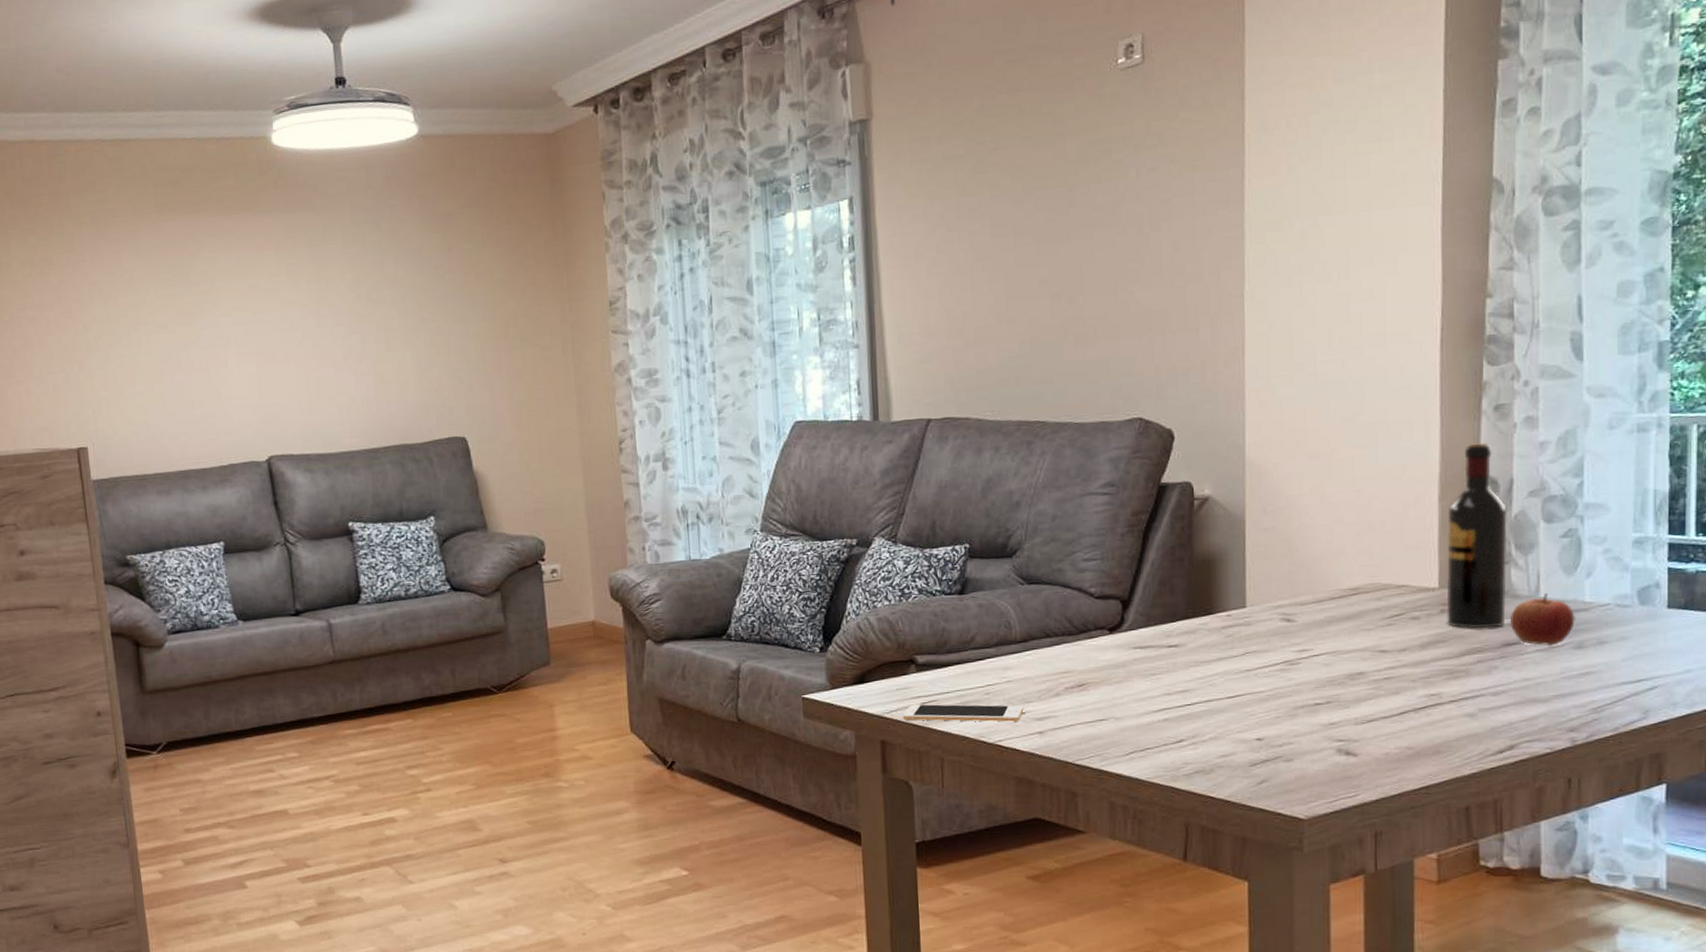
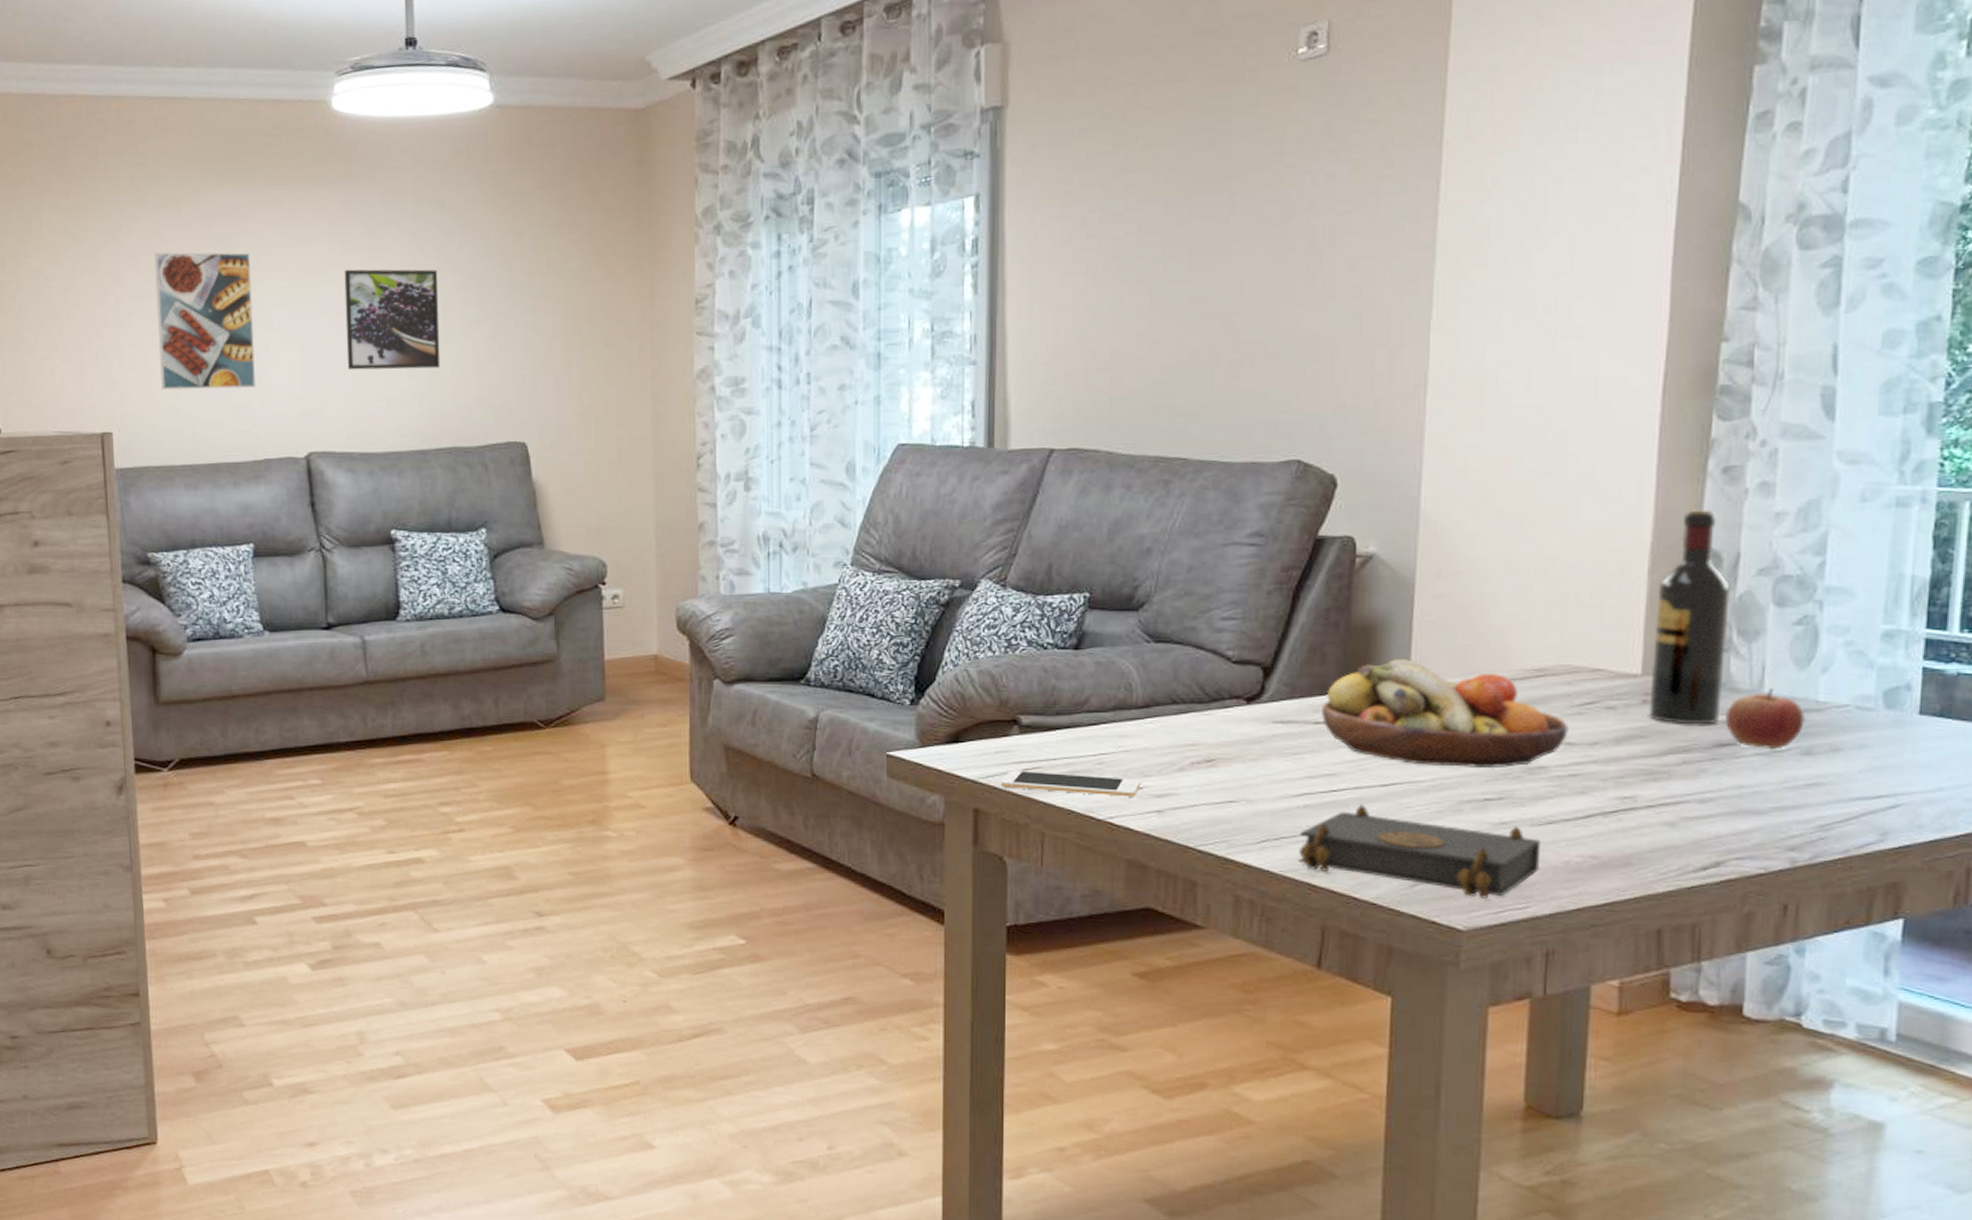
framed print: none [117,277,217,406] -> present [154,252,255,390]
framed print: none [292,285,385,380] -> present [344,269,441,371]
book: none [1161,715,1366,790] -> present [1299,804,1542,899]
fruit bowl: none [1174,586,1381,678] -> present [1322,659,1569,767]

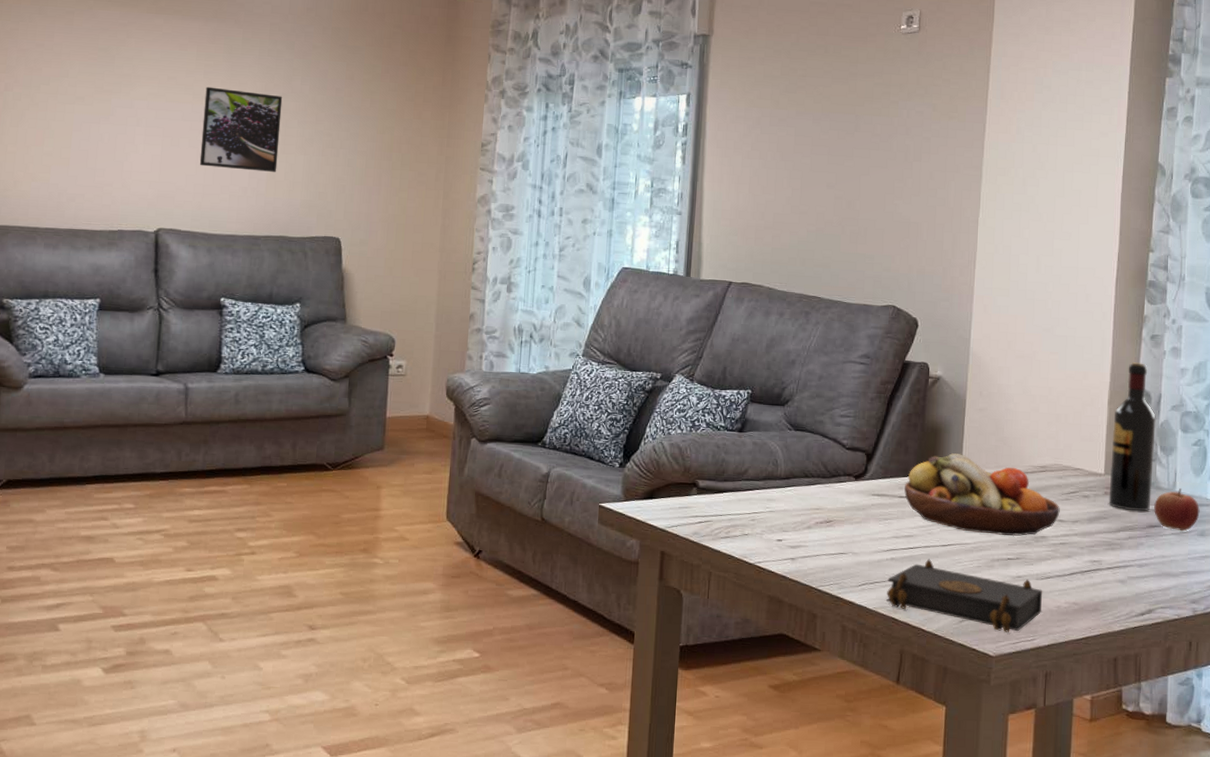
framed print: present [154,252,255,390] -> none [35,52,128,171]
cell phone: present [1000,770,1142,797] -> none [681,522,781,547]

